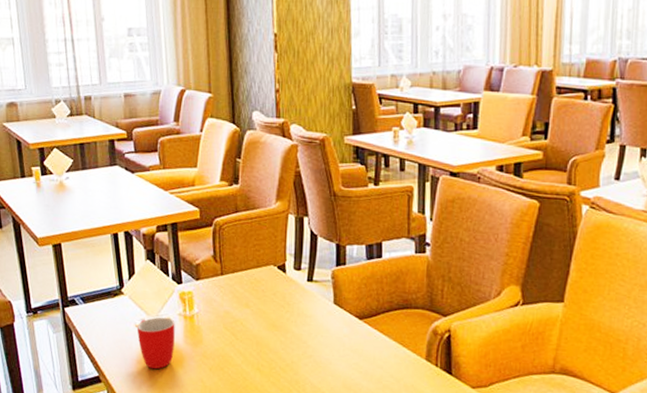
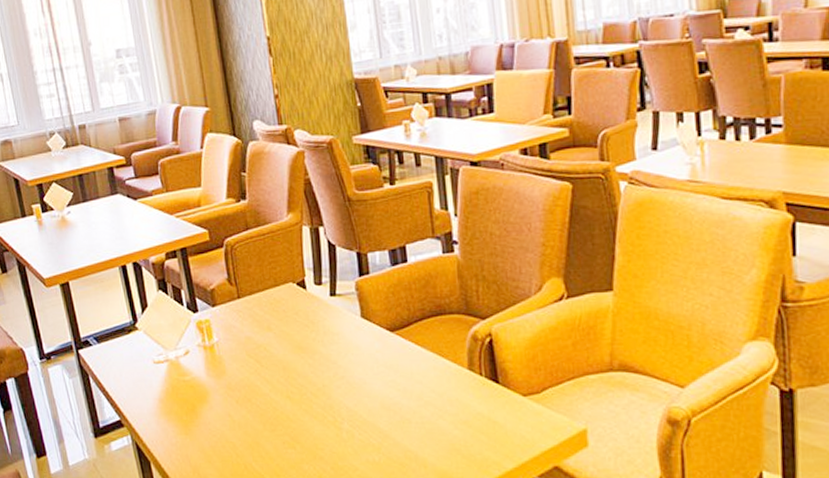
mug: present [136,317,175,370] -> none [155,350,197,407]

